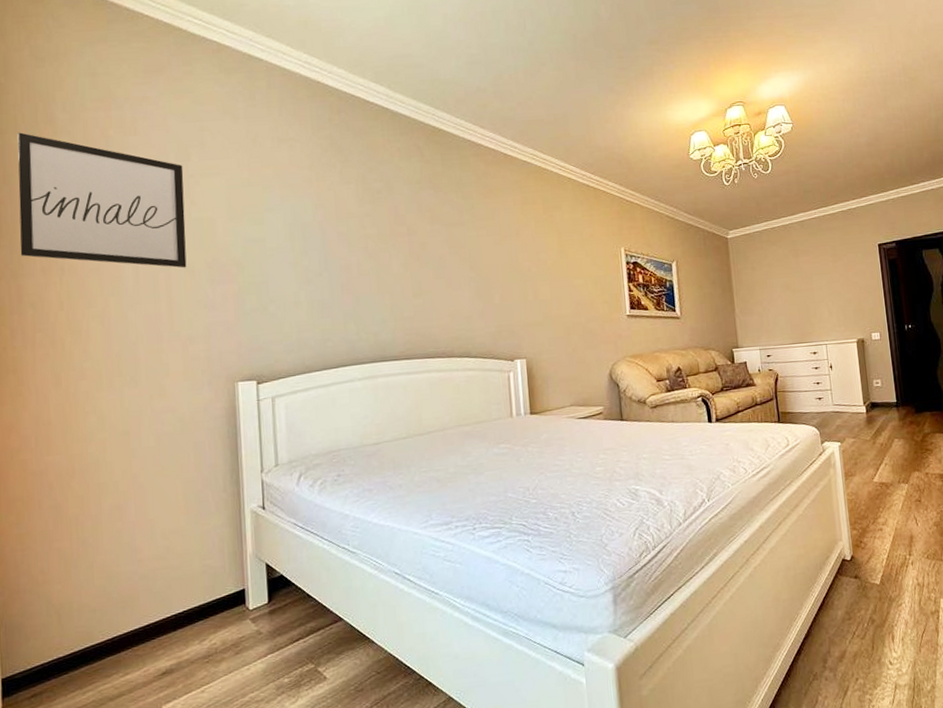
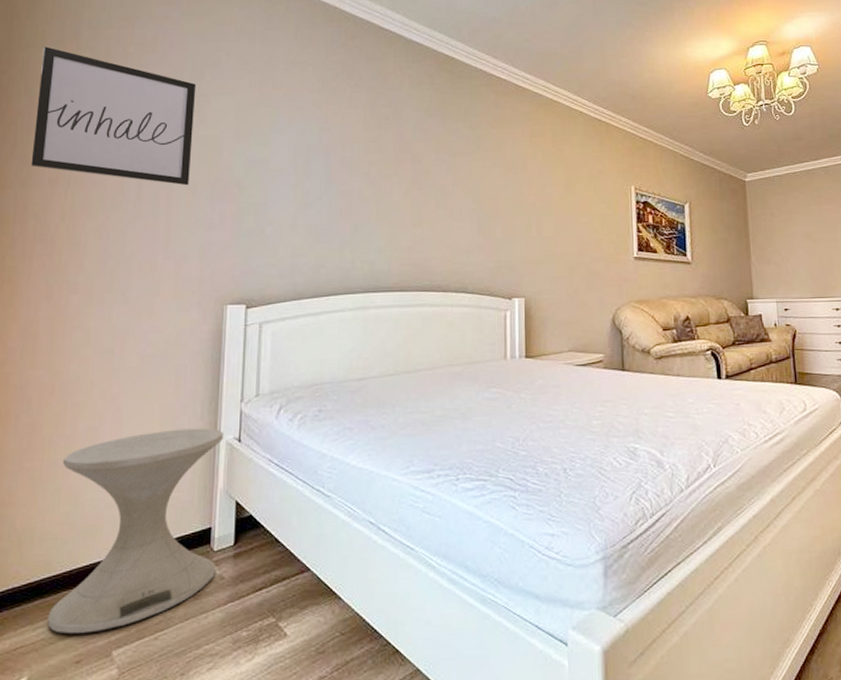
side table: none [91,498,254,695] -> present [47,428,224,634]

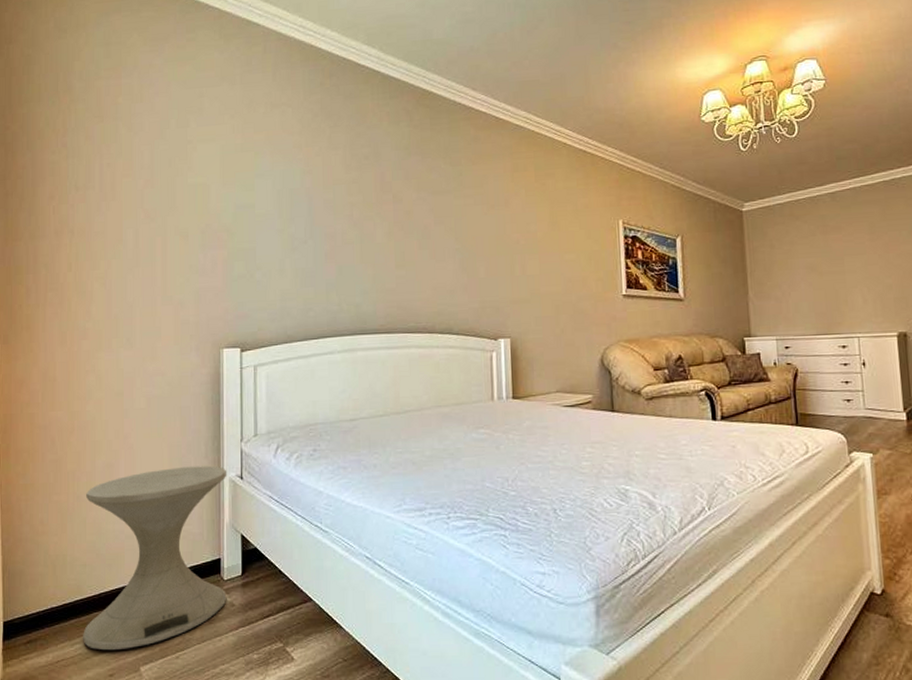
wall art: present [31,46,197,186] -> none [38,100,183,233]

